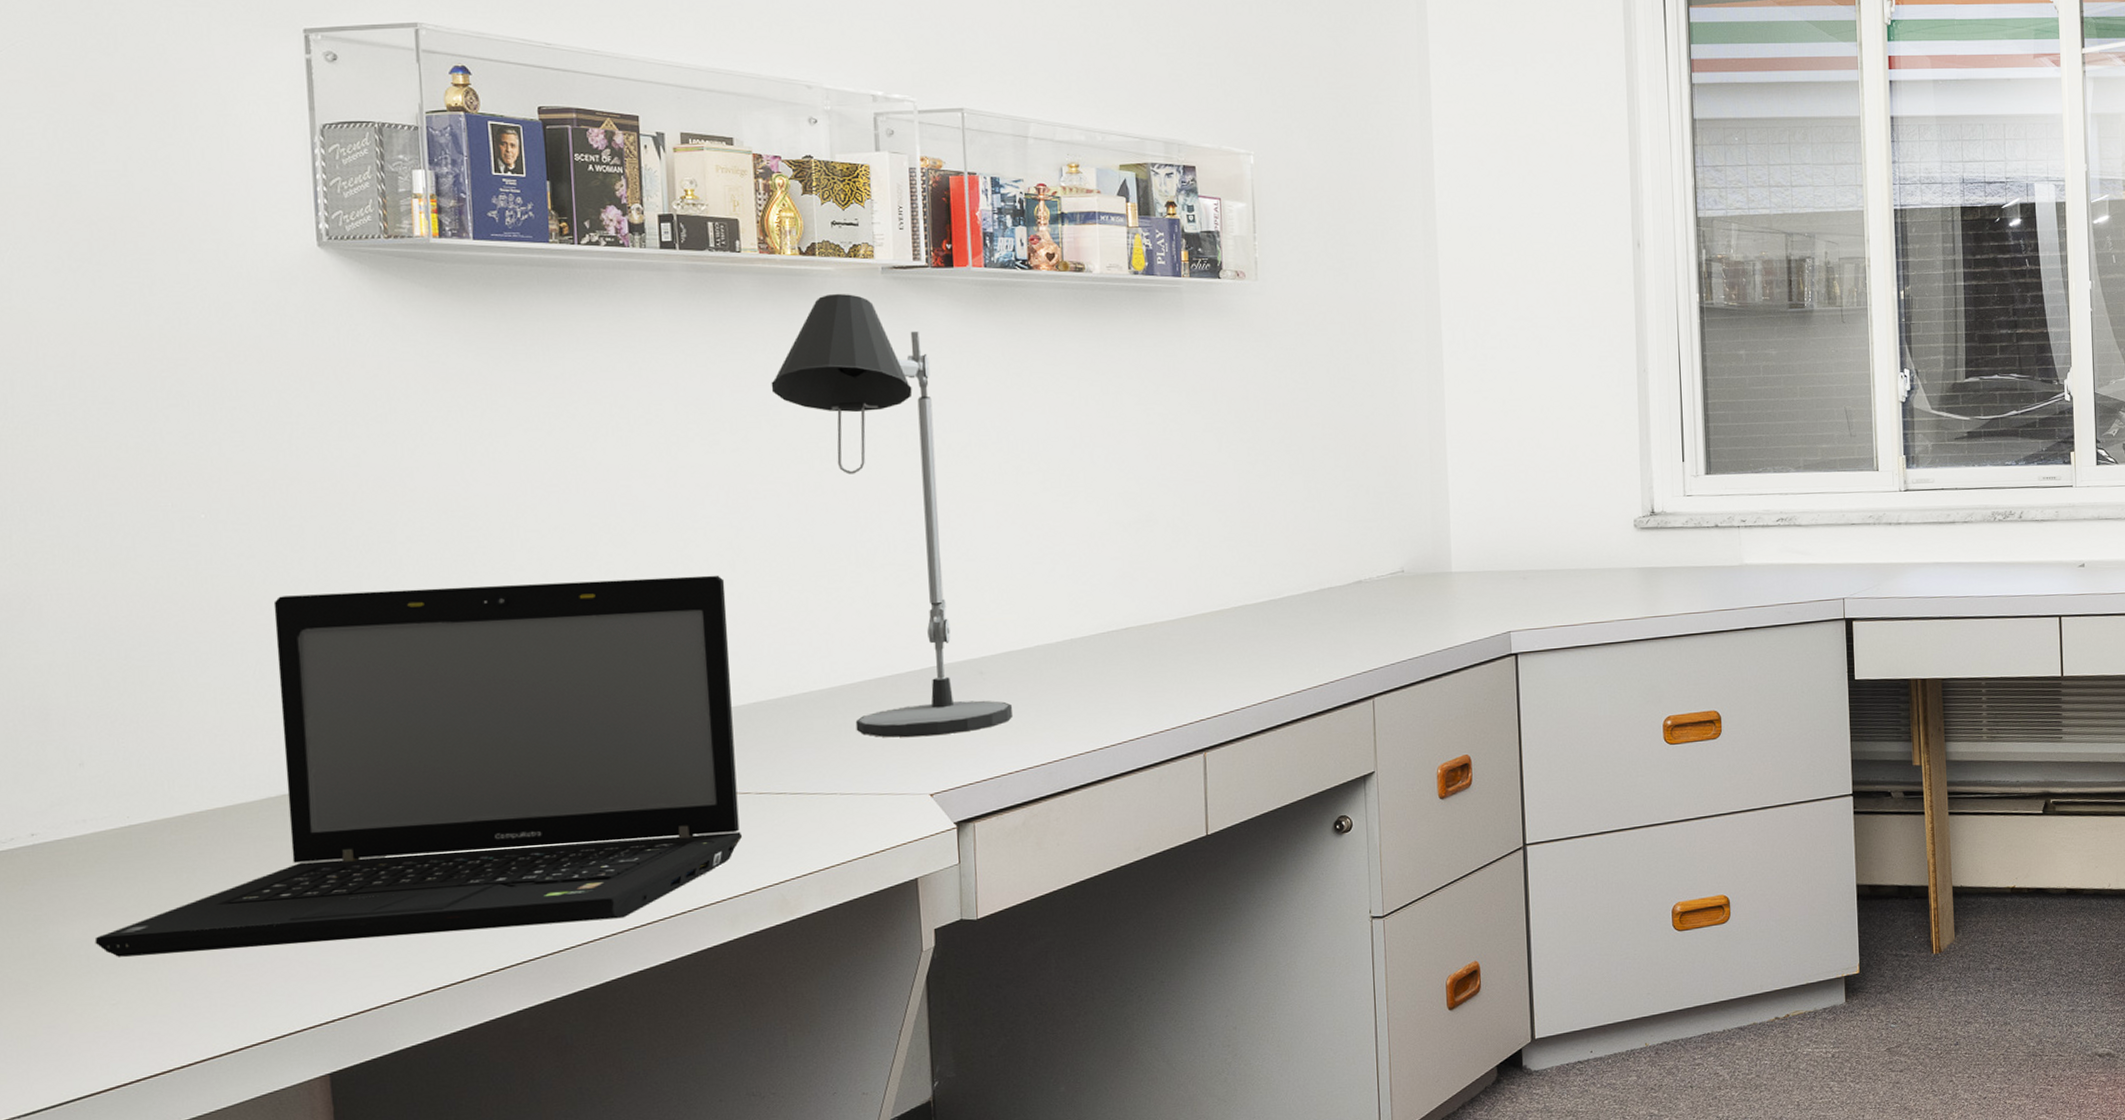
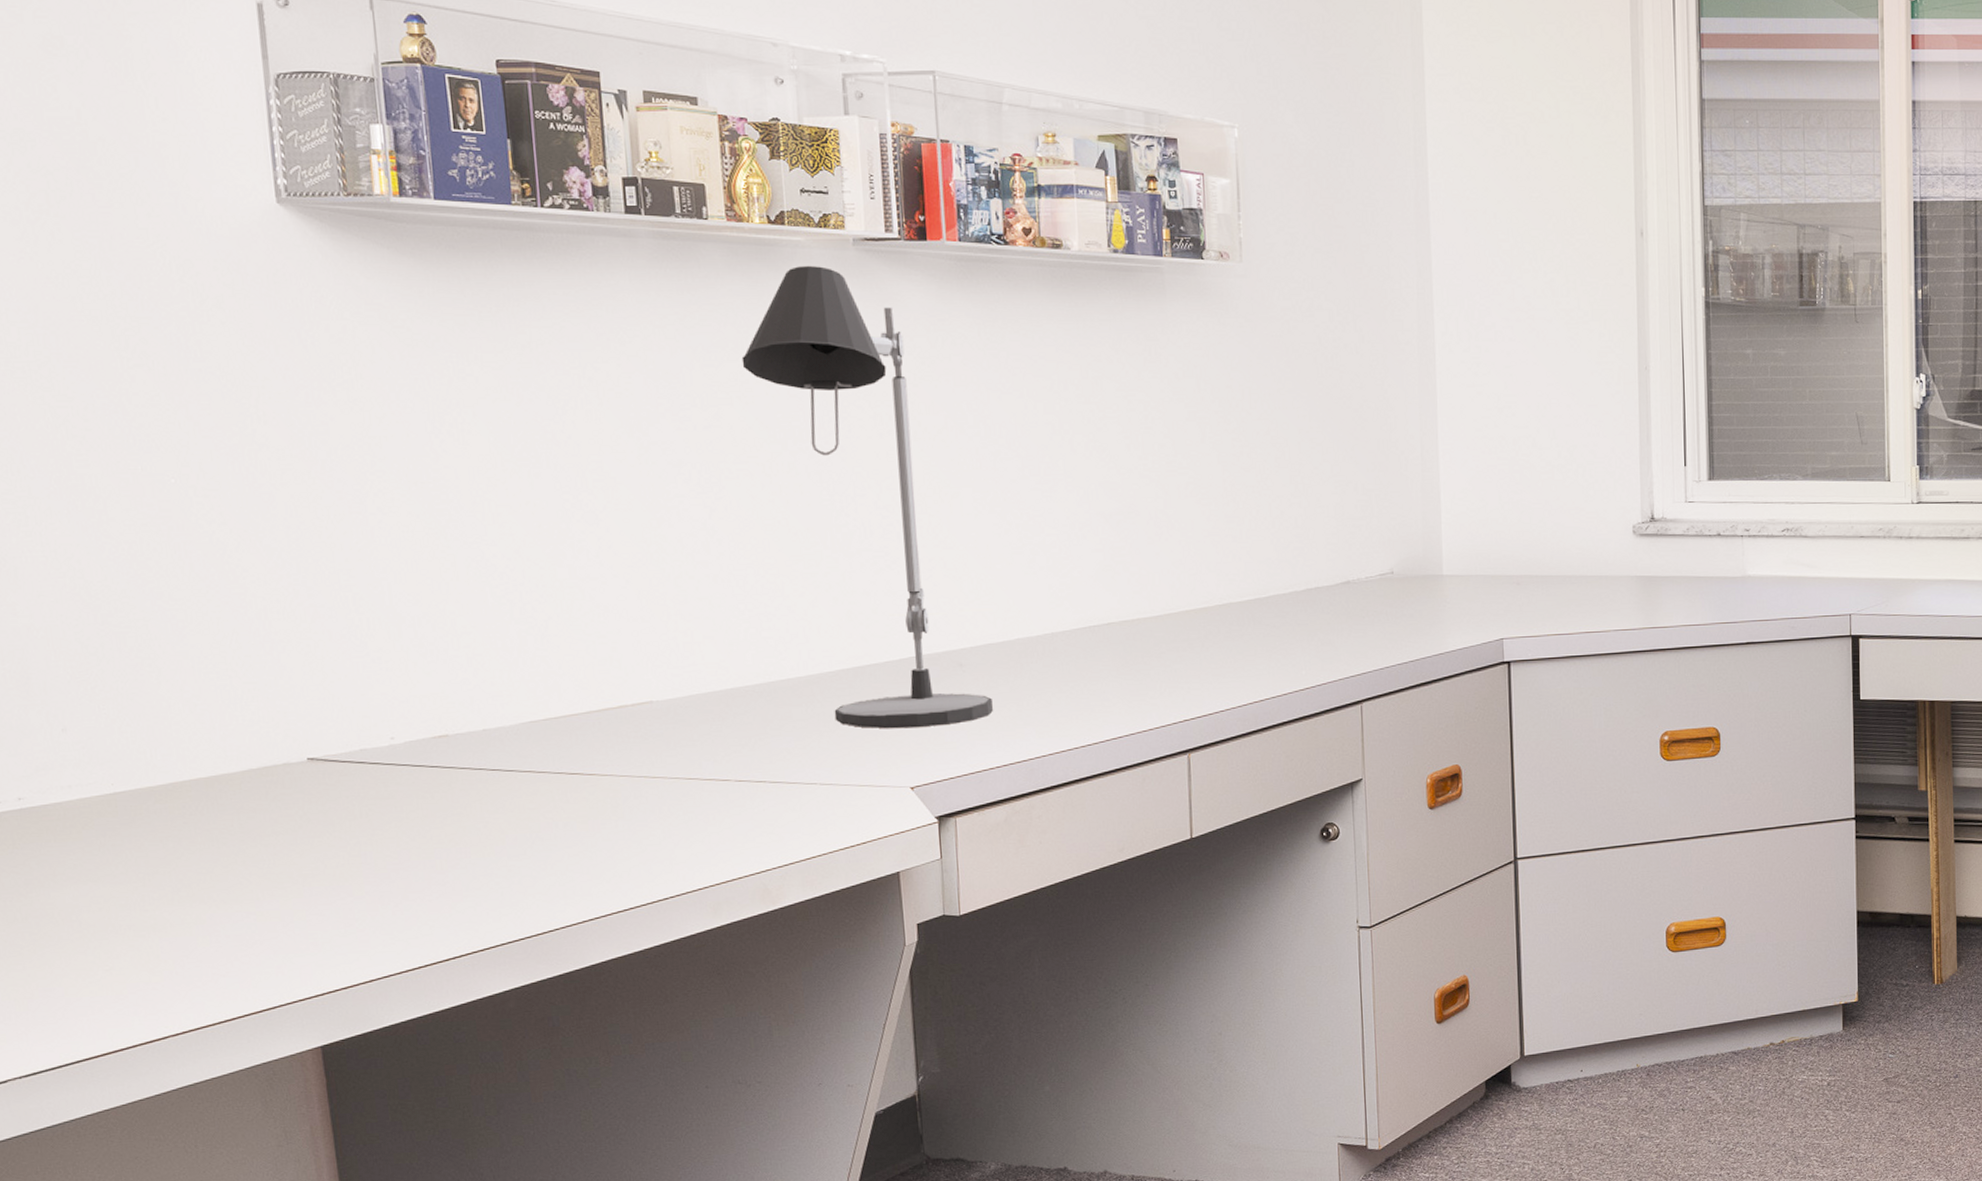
laptop: present [94,575,743,957] -> none [85,556,723,924]

